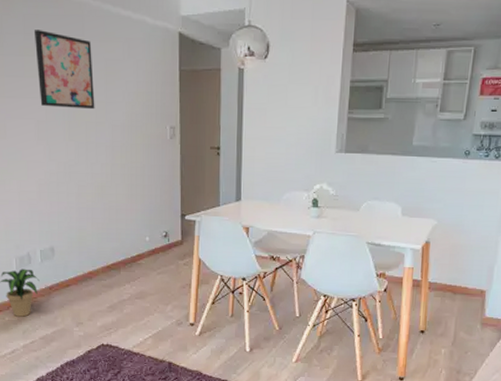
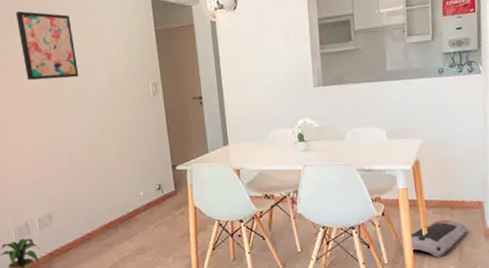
air purifier: none [398,303,465,339] -> present [401,220,467,257]

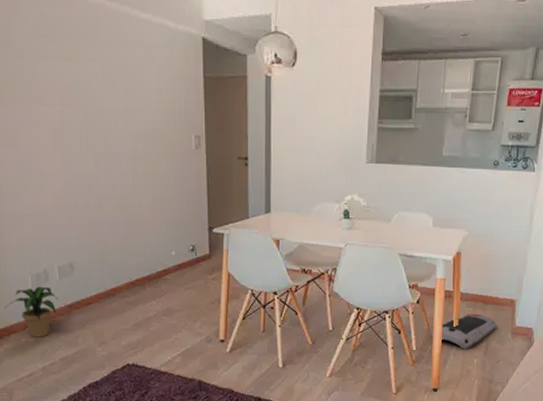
wall art: present [15,11,79,81] -> none [45,32,115,118]

